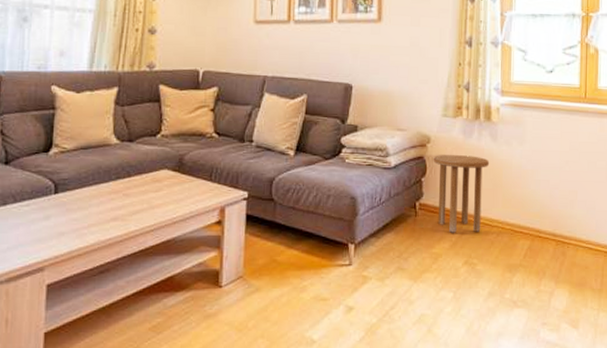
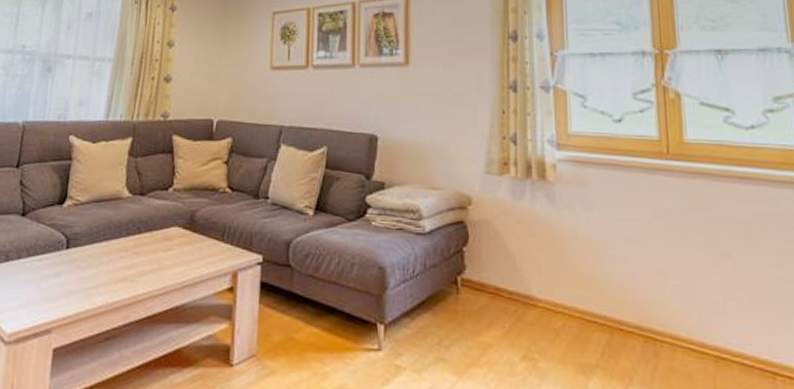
side table: present [433,154,490,233] -> none [476,219,548,319]

